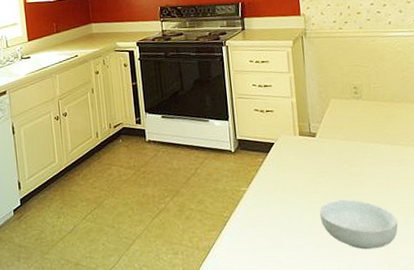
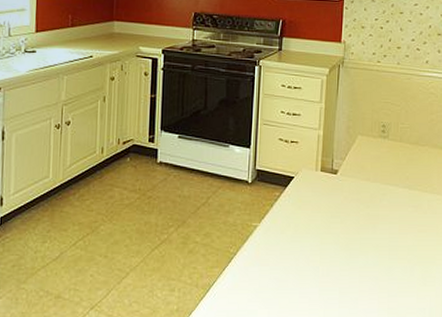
cereal bowl: present [319,199,398,250] -> none [328,242,404,296]

